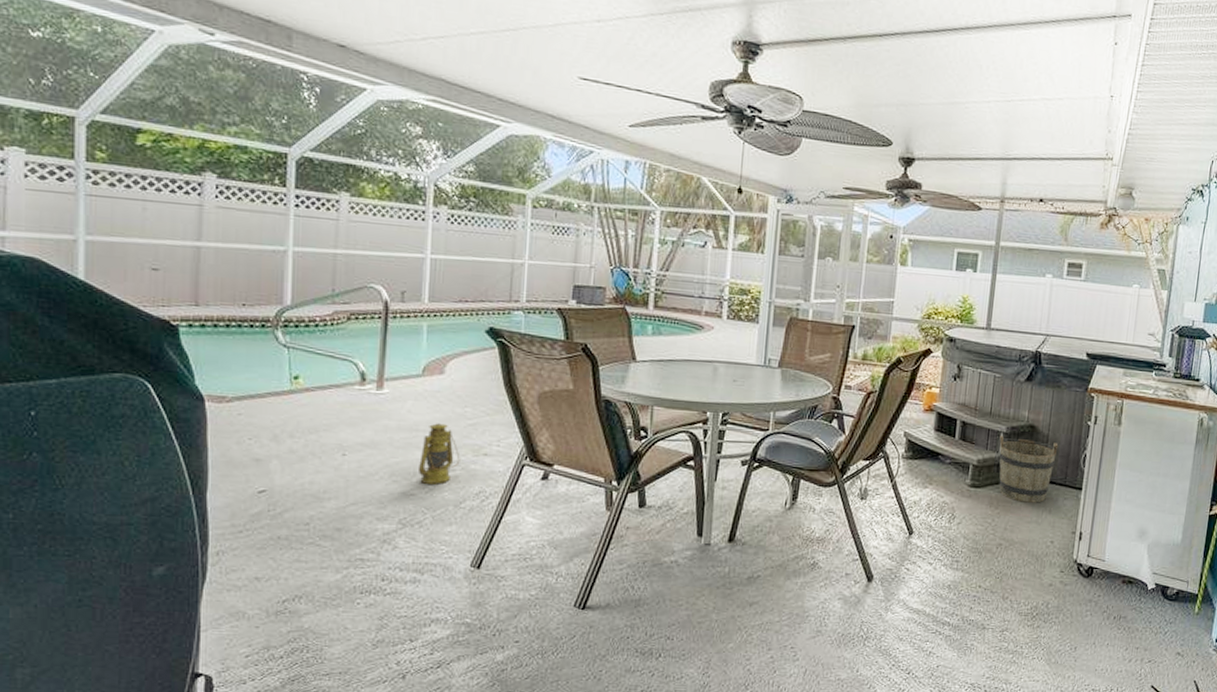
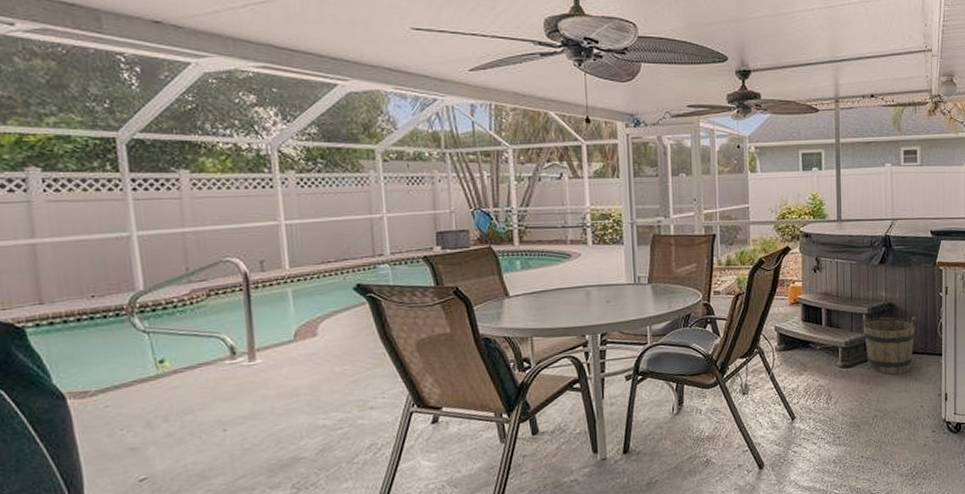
lantern: present [419,423,461,485] -> none [304,384,347,446]

